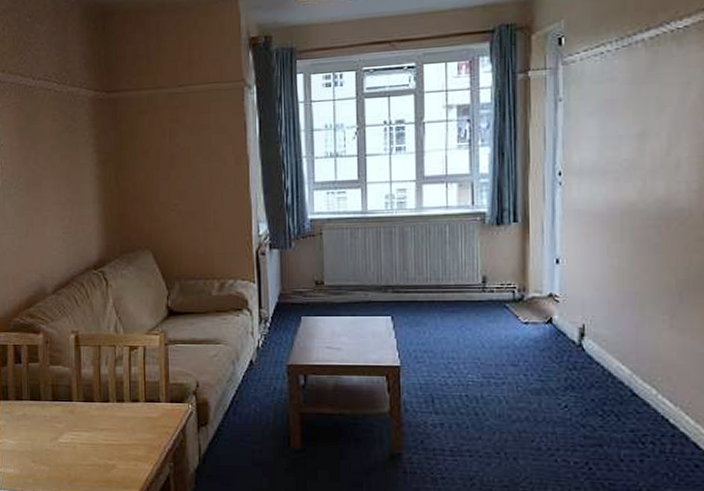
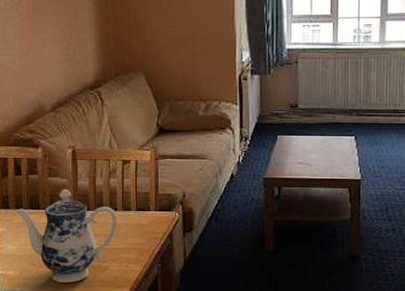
teapot: none [15,378,125,483] -> present [15,189,118,283]

